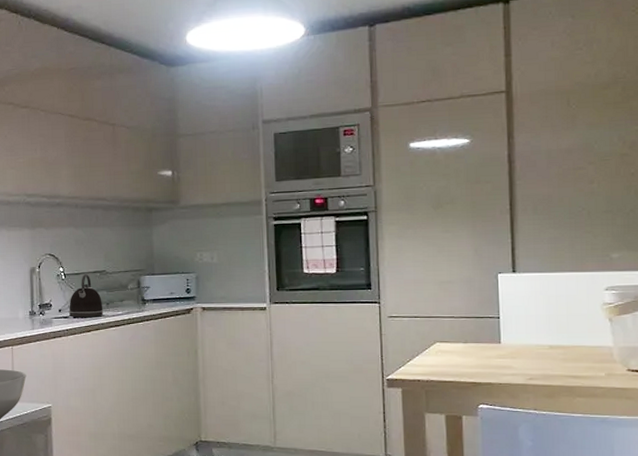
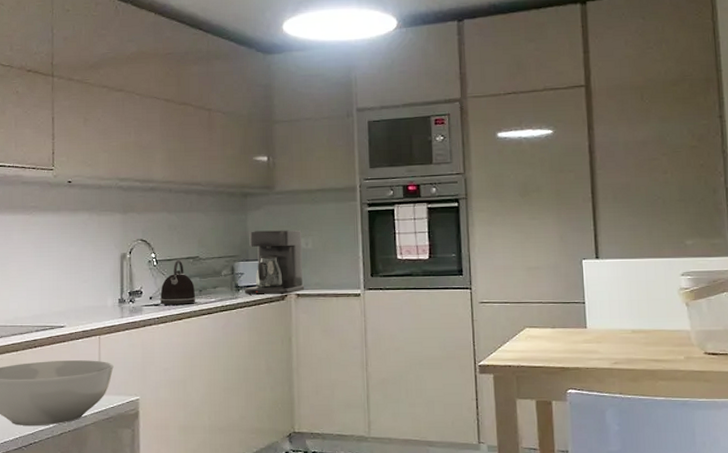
coffee maker: none [150,244,210,309] -> present [244,230,305,295]

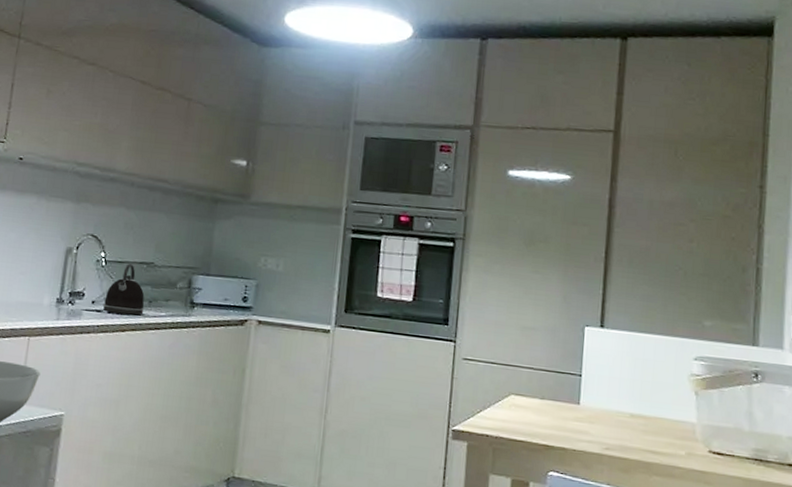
coffee maker: present [244,230,305,295] -> none [199,242,274,320]

